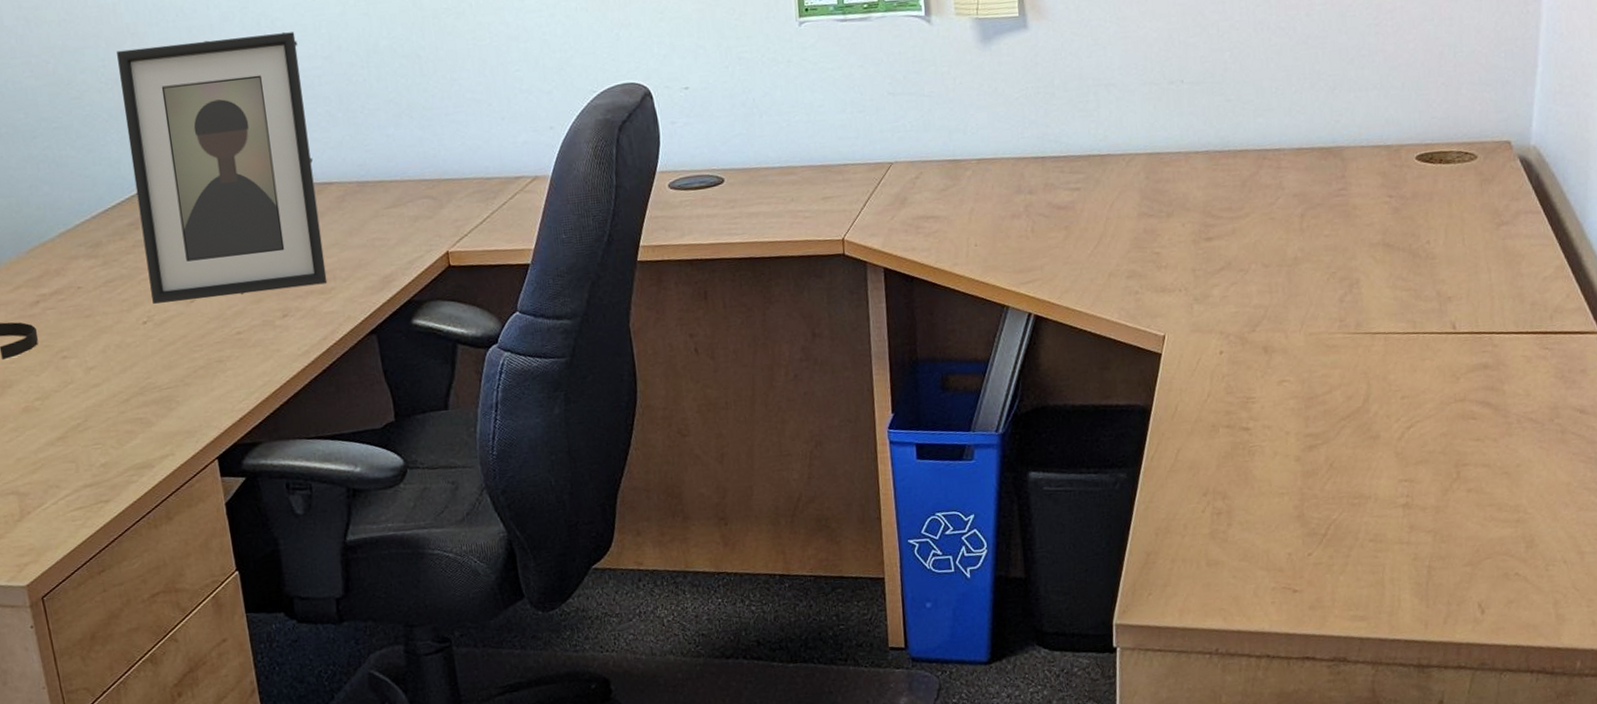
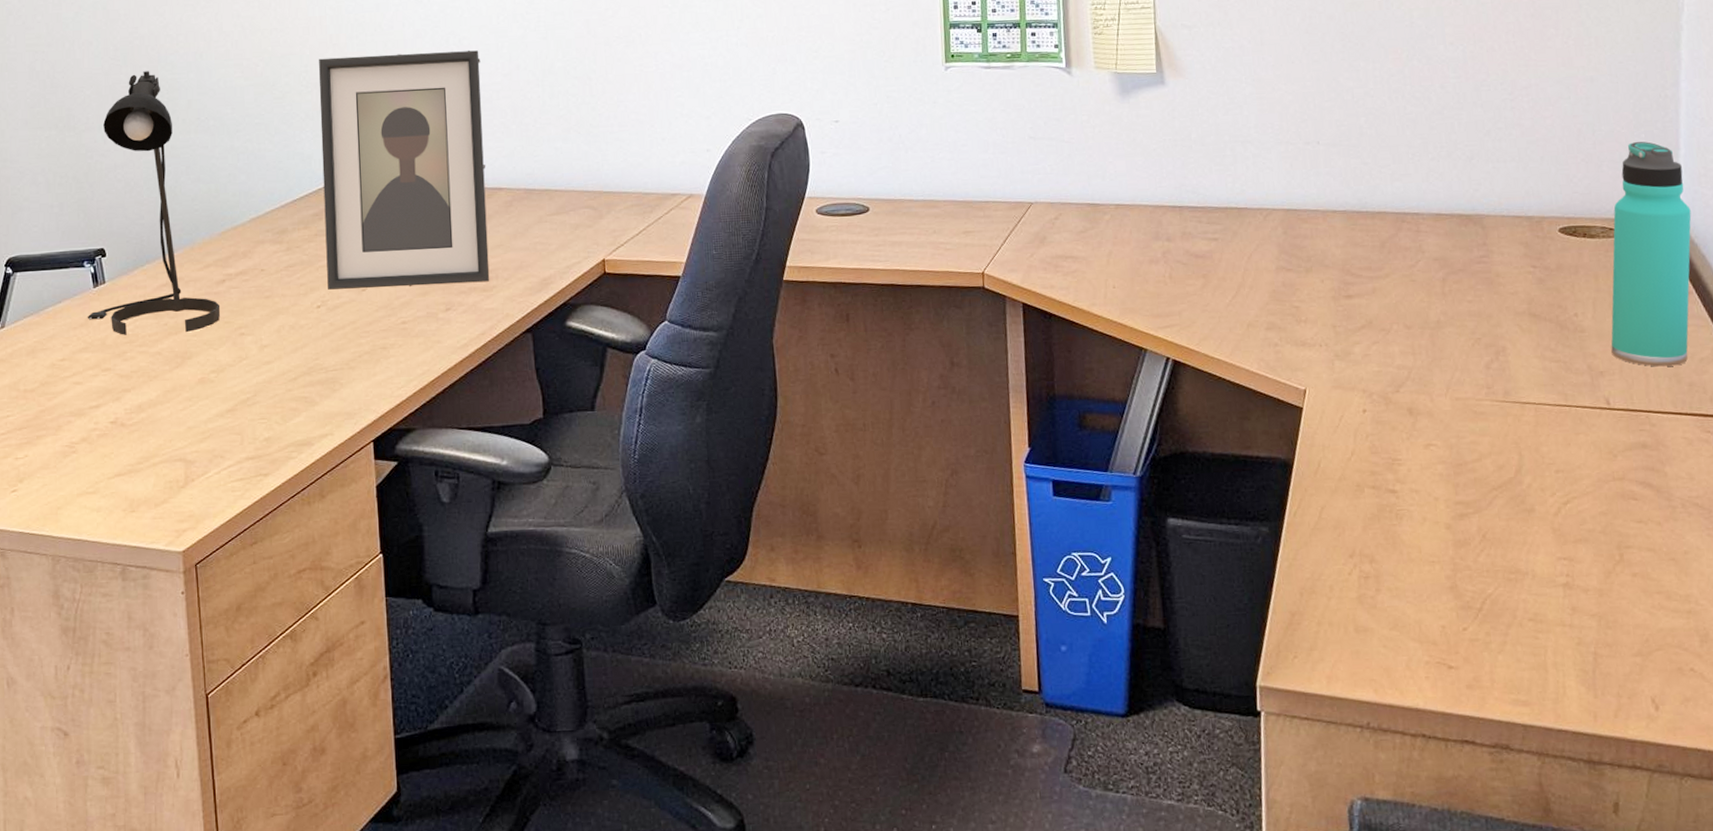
thermos bottle: none [1460,60,1544,289] -> present [1611,141,1691,367]

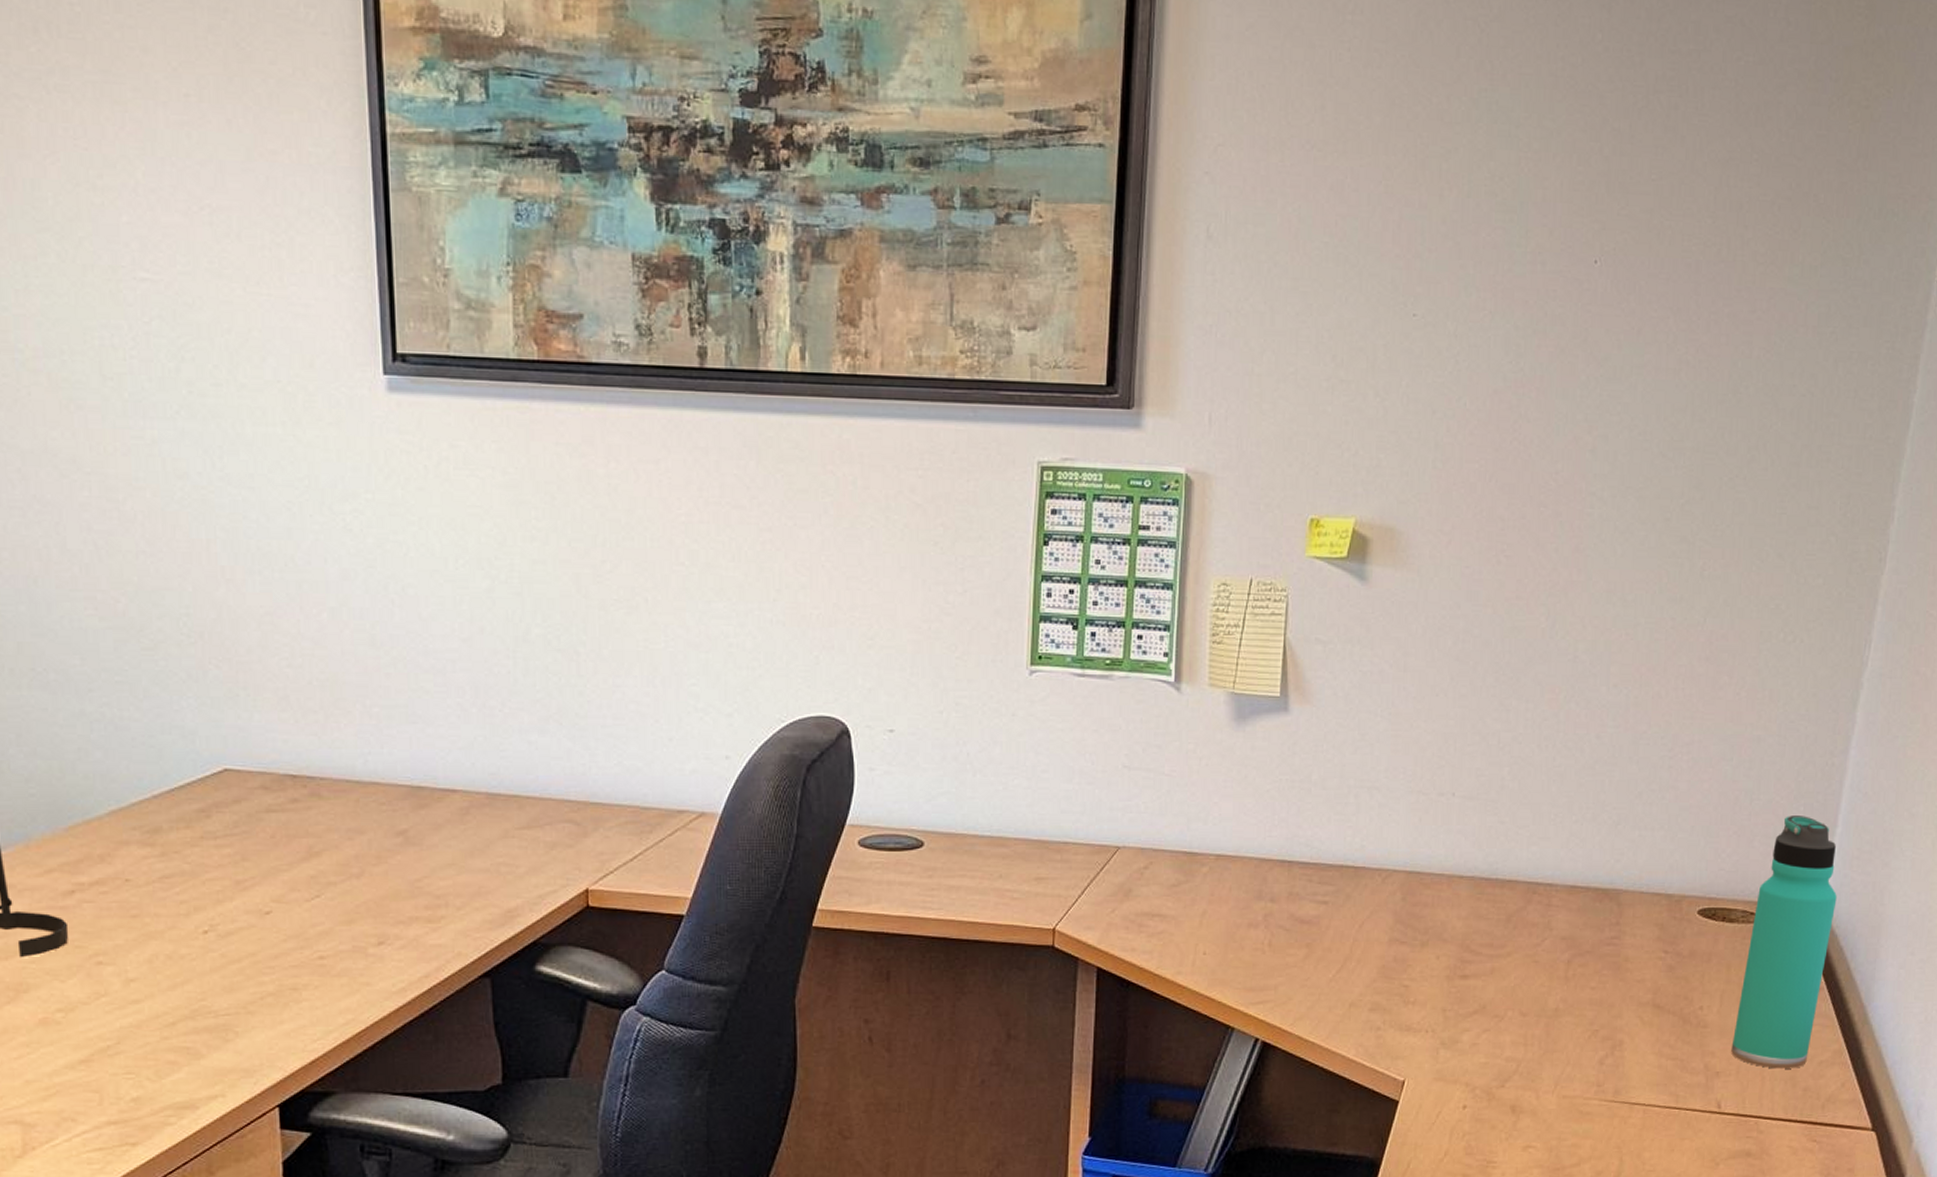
picture frame: present [319,50,490,290] -> none [205,598,437,913]

